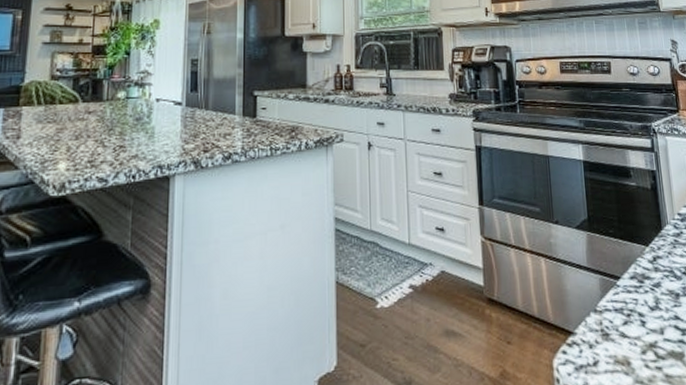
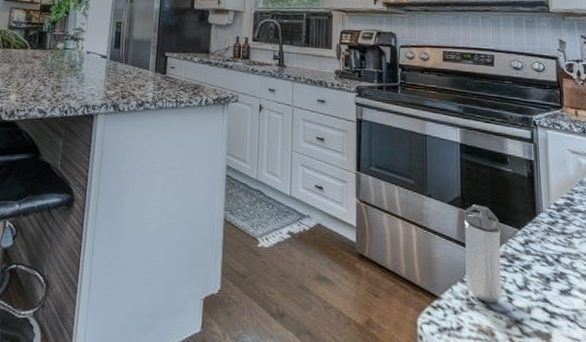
shaker: none [590,225,635,330] -> present [462,205,501,303]

